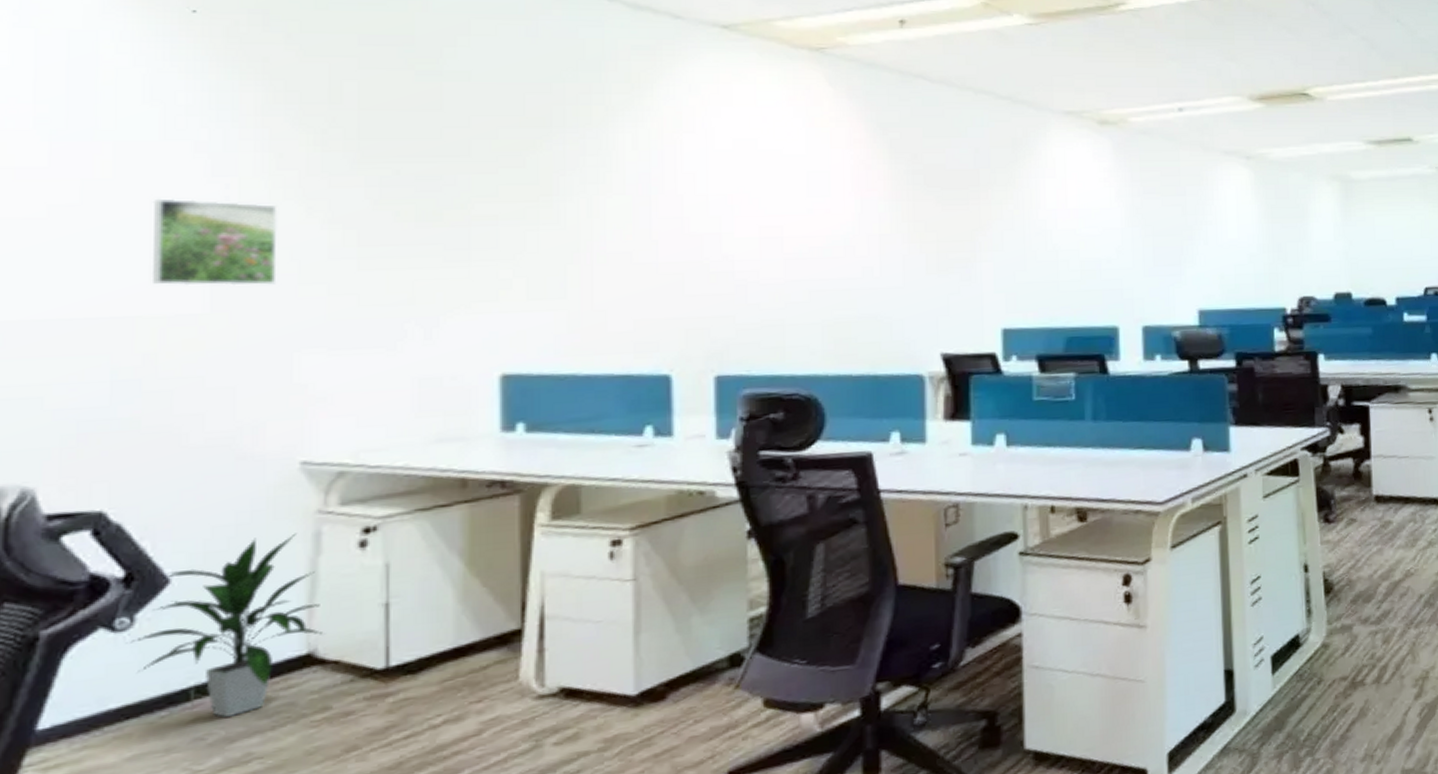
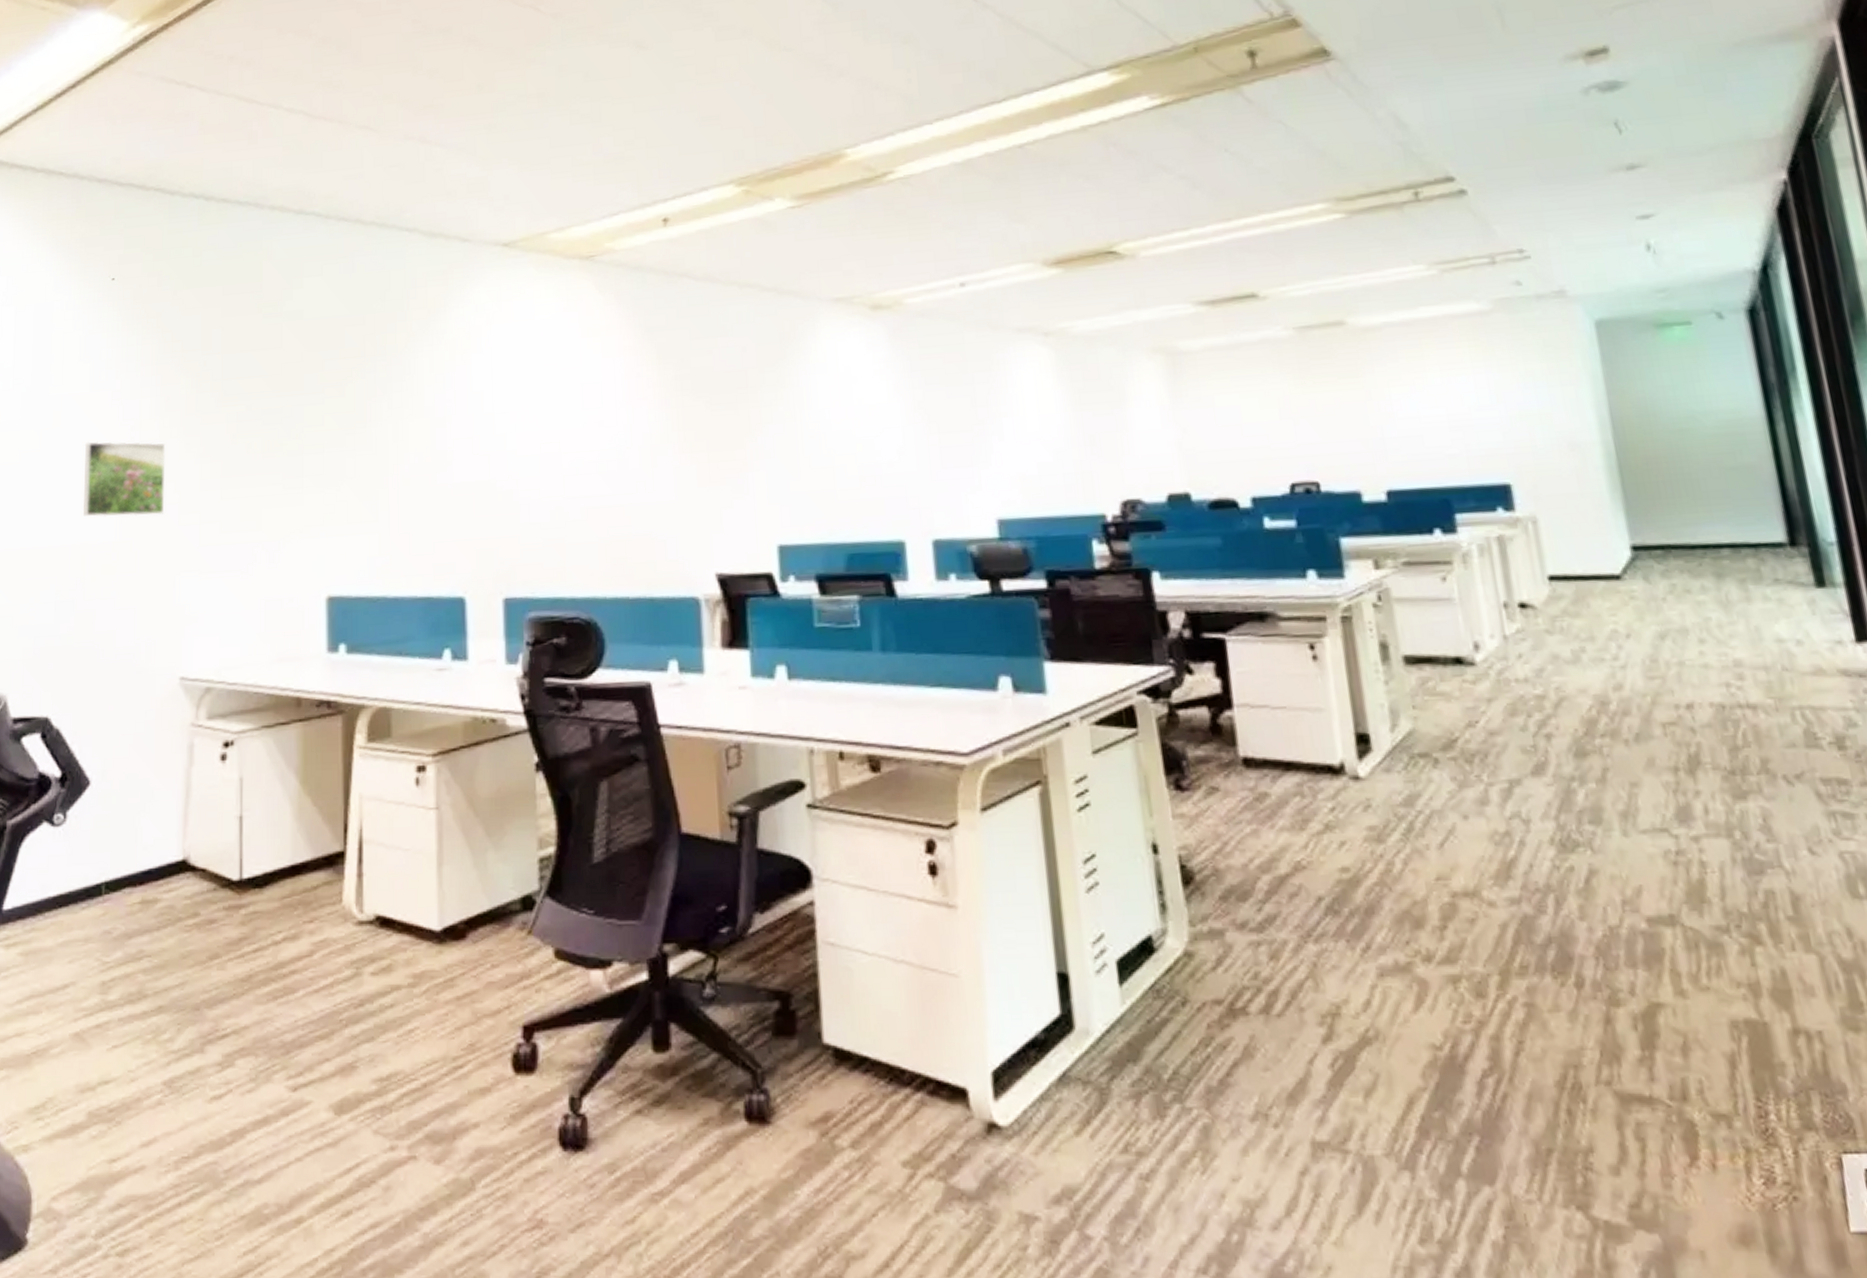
indoor plant: present [126,533,324,717] -> none [61,744,195,914]

